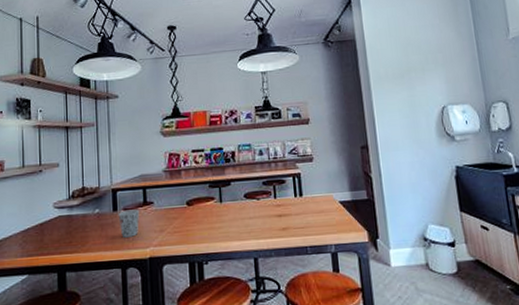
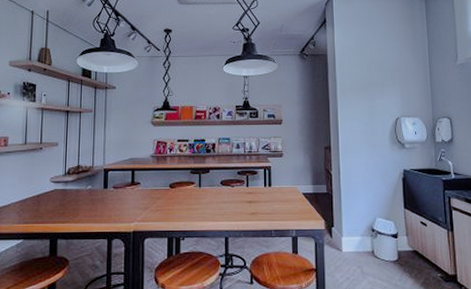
cup: present [118,209,140,238] -> none [108,188,128,212]

